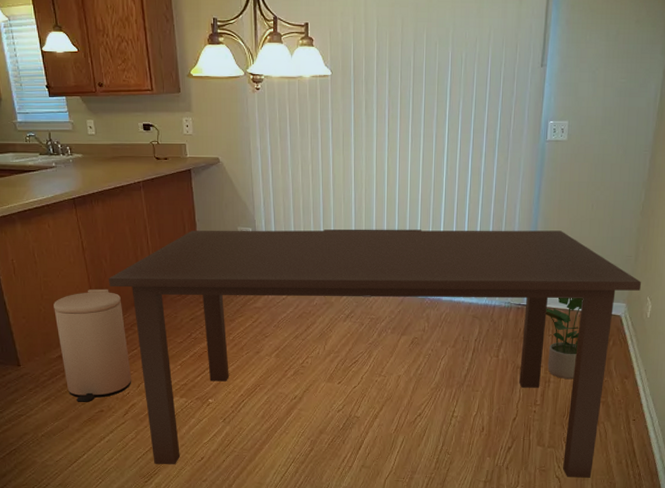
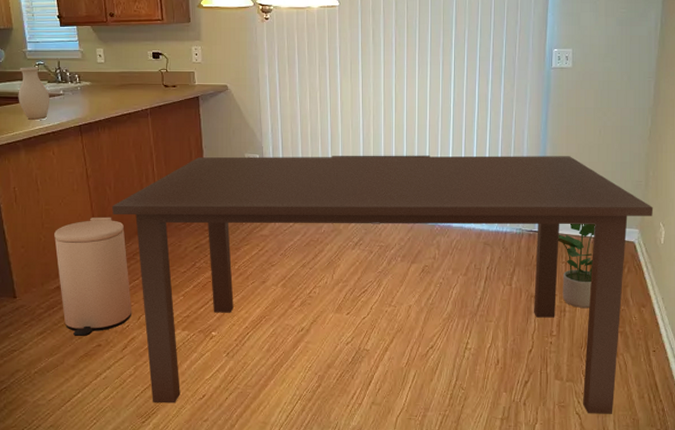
vase: none [10,138,43,193] -> present [18,67,50,121]

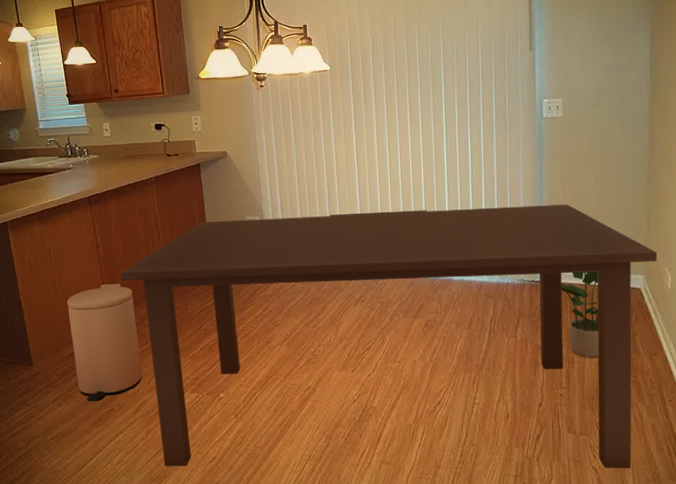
vase: present [18,67,50,121] -> none [31,143,61,195]

